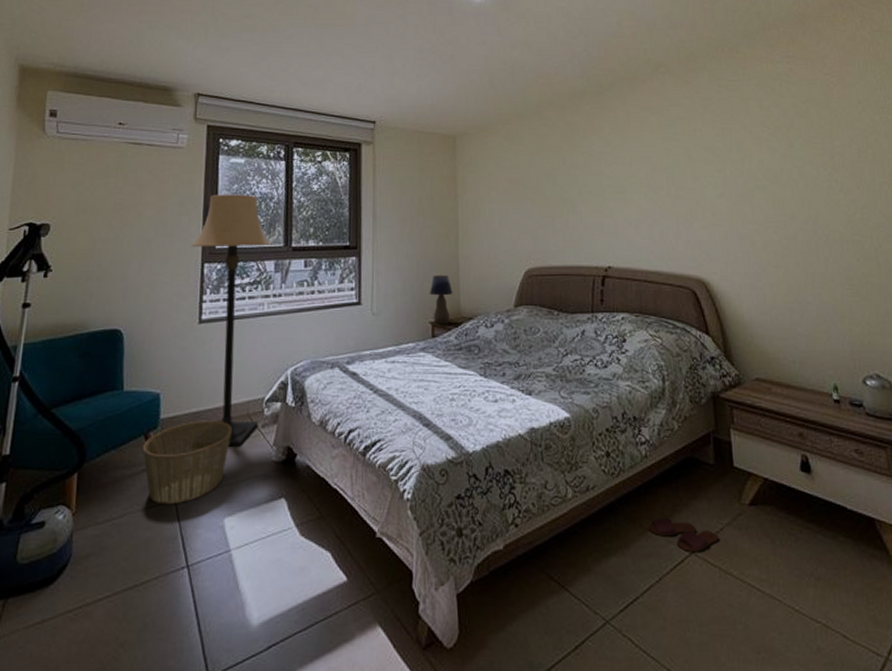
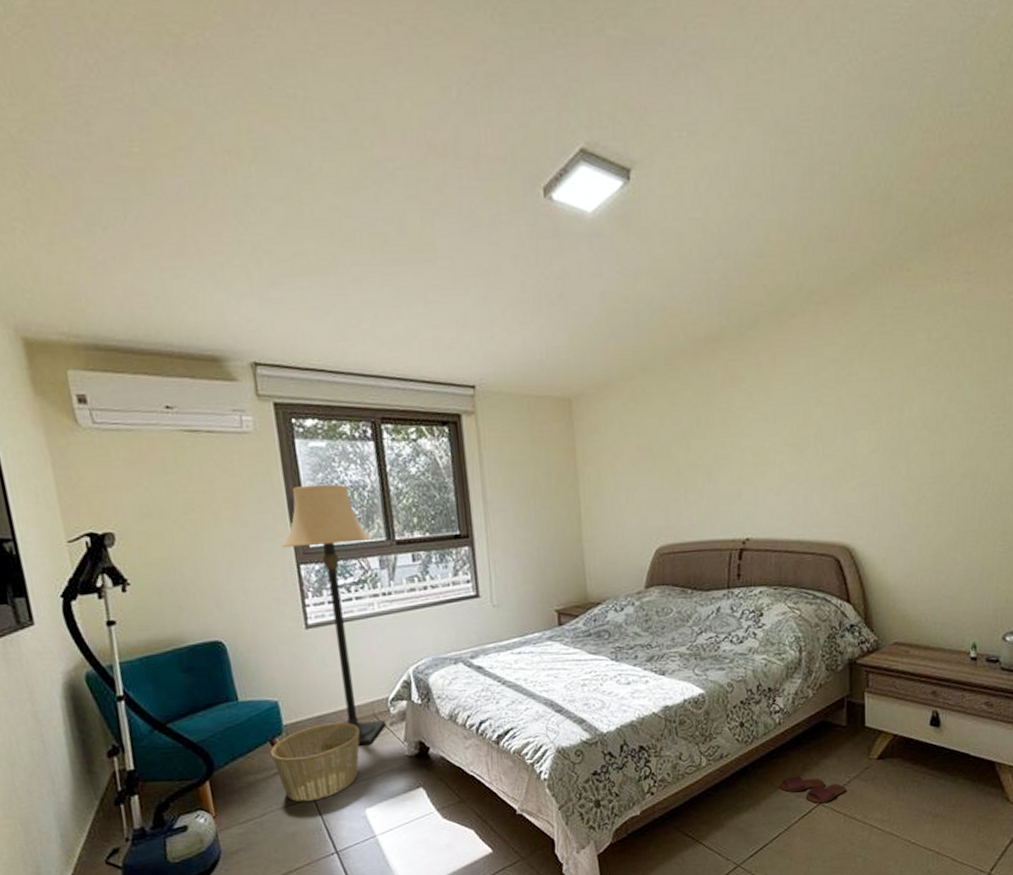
table lamp: present [429,274,453,324] -> none [552,559,578,611]

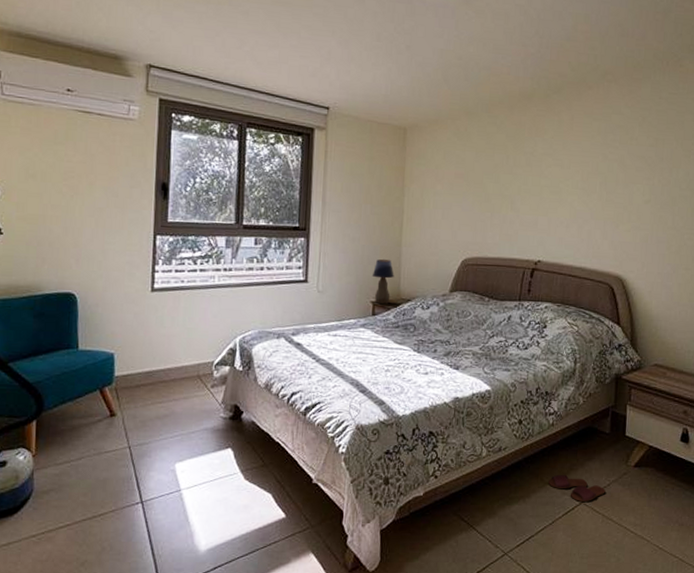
basket: present [271,722,360,803] -> none [98,379,183,451]
lamp: present [281,483,386,749] -> none [143,169,223,403]
table lamp: none [552,559,578,611] -> present [372,258,394,304]

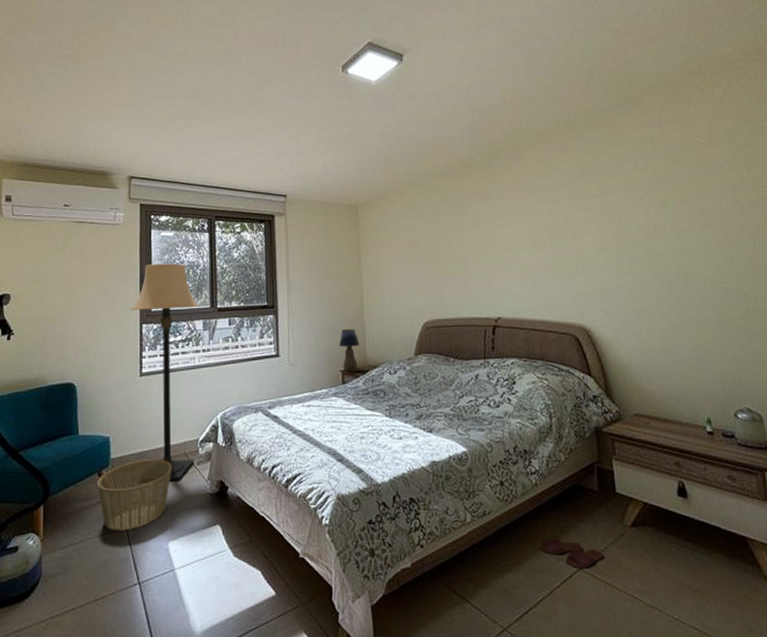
basket: none [98,379,183,451] -> present [97,459,172,531]
lamp: none [143,169,223,403] -> present [131,263,200,482]

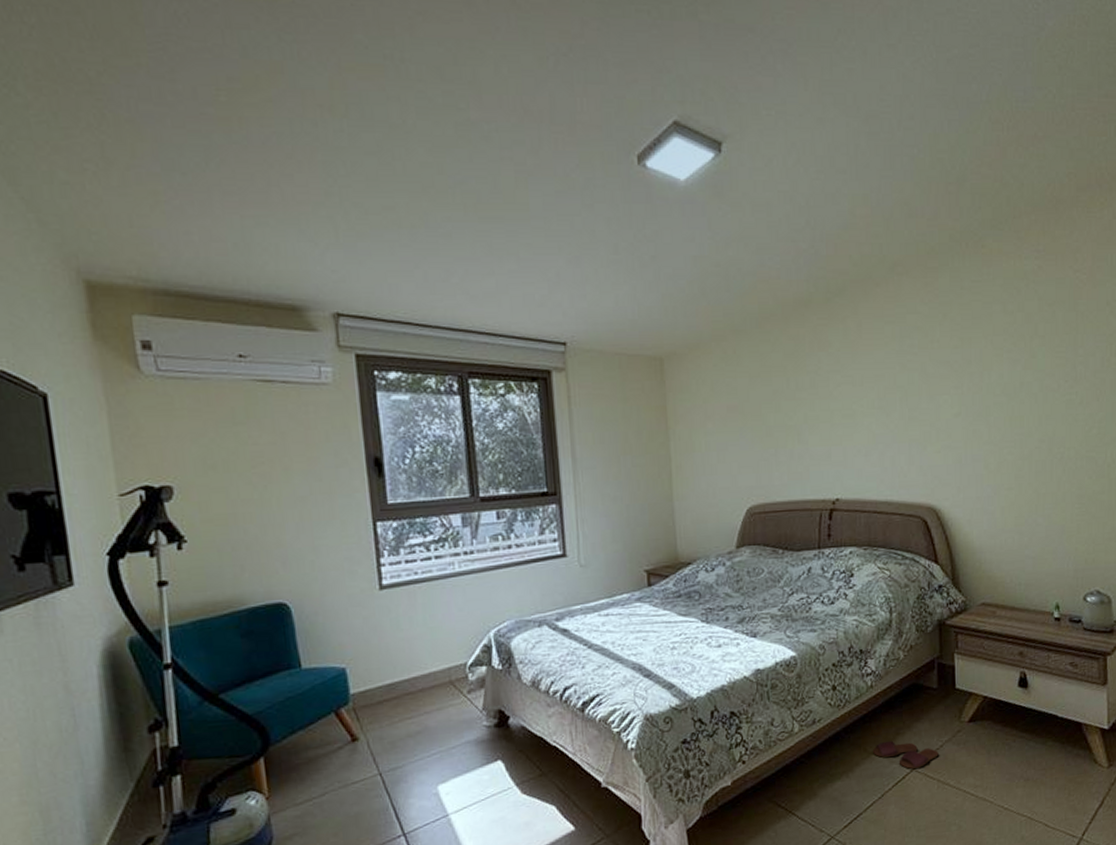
basket: present [97,459,172,531] -> none [335,690,435,780]
lamp: present [131,263,200,482] -> none [357,438,464,720]
table lamp: present [338,328,360,372] -> none [642,518,669,572]

